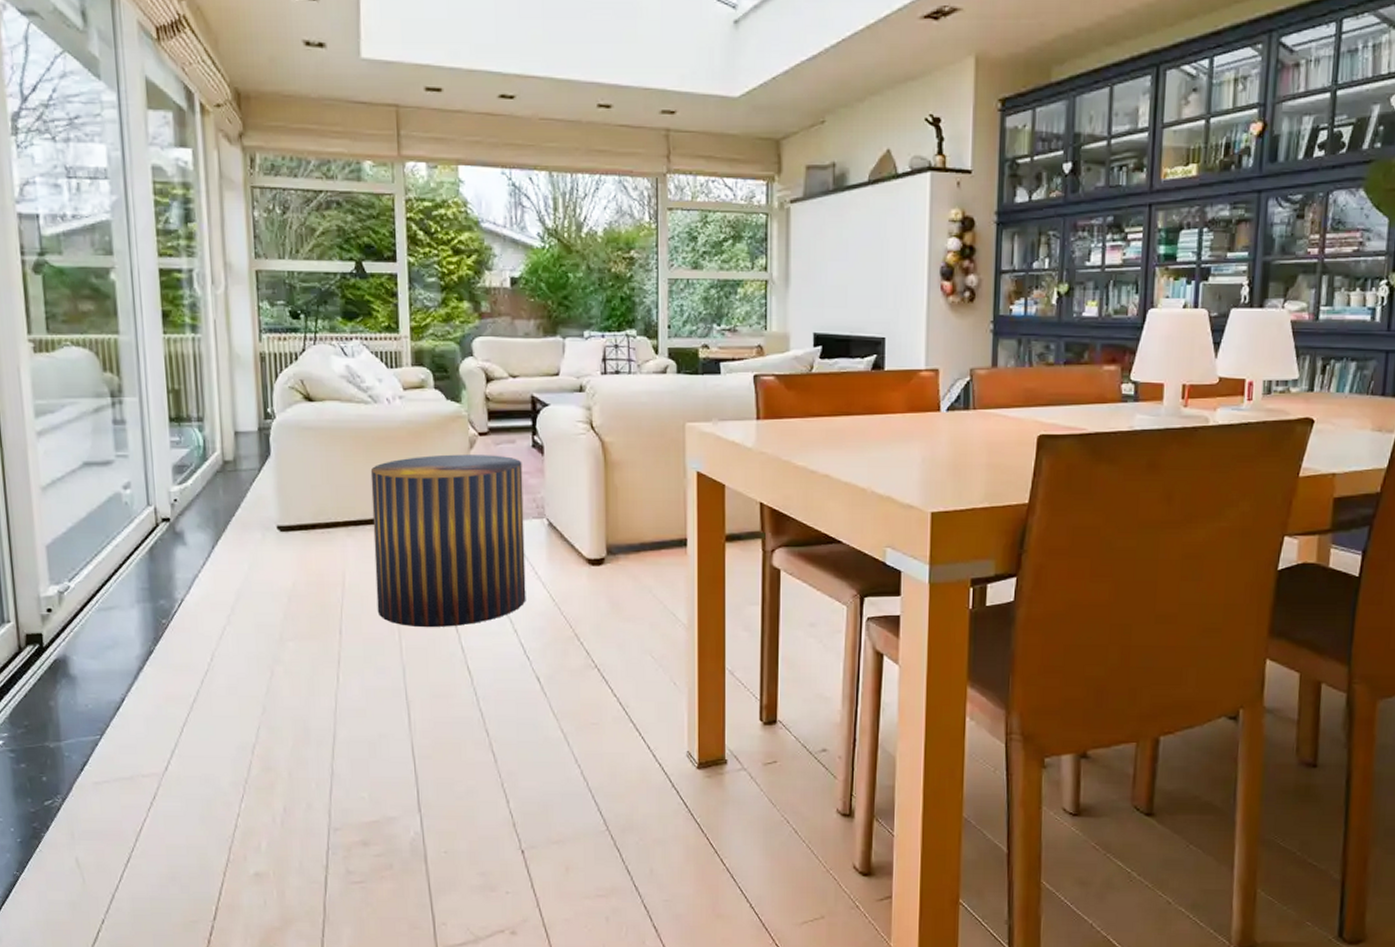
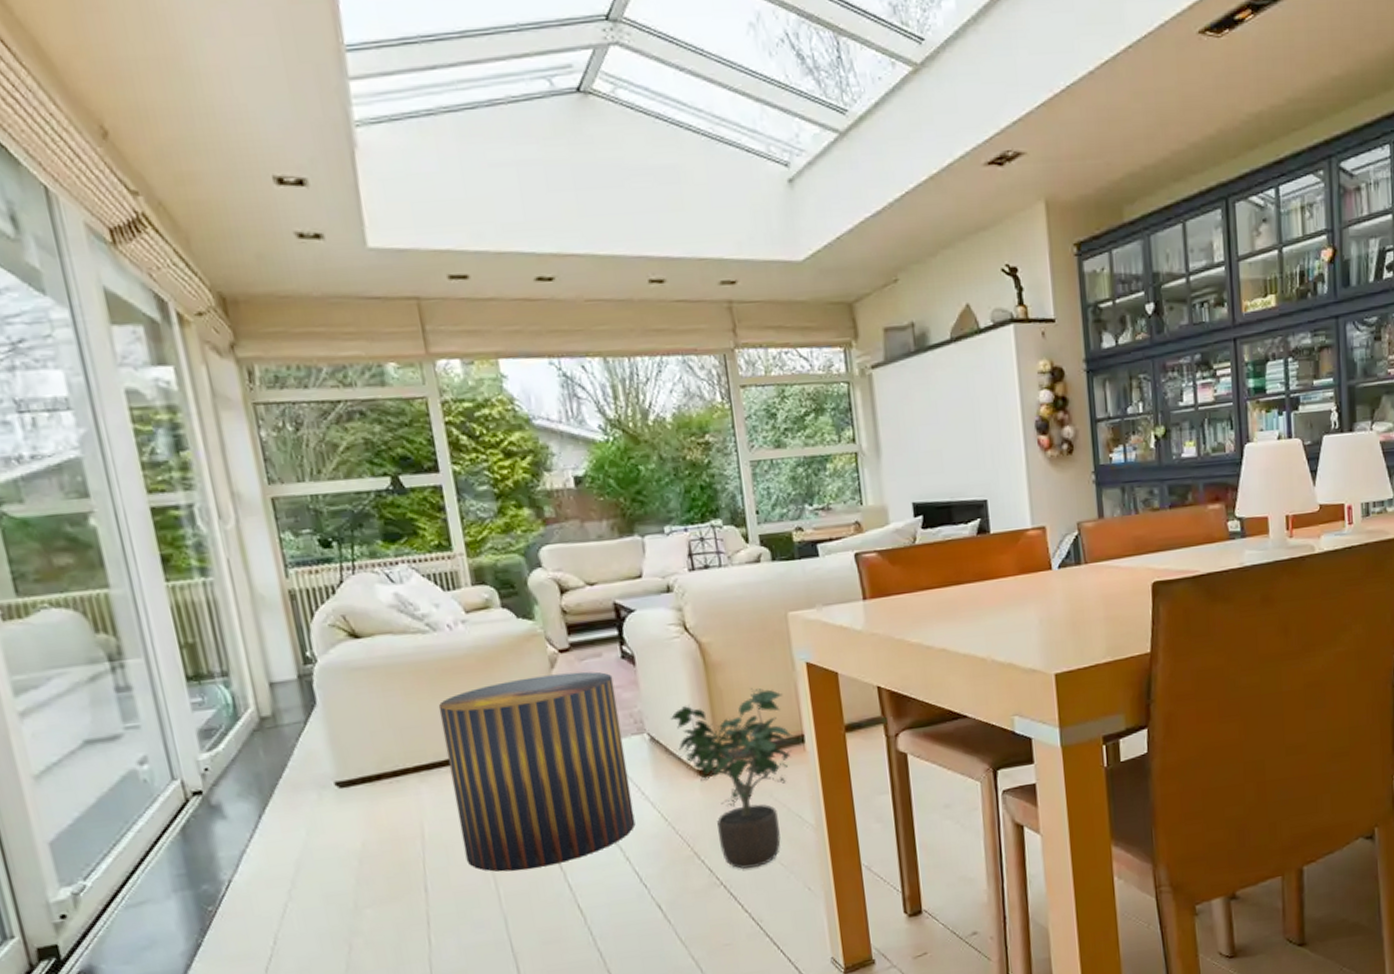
potted plant: none [568,489,677,657] -> present [670,688,793,869]

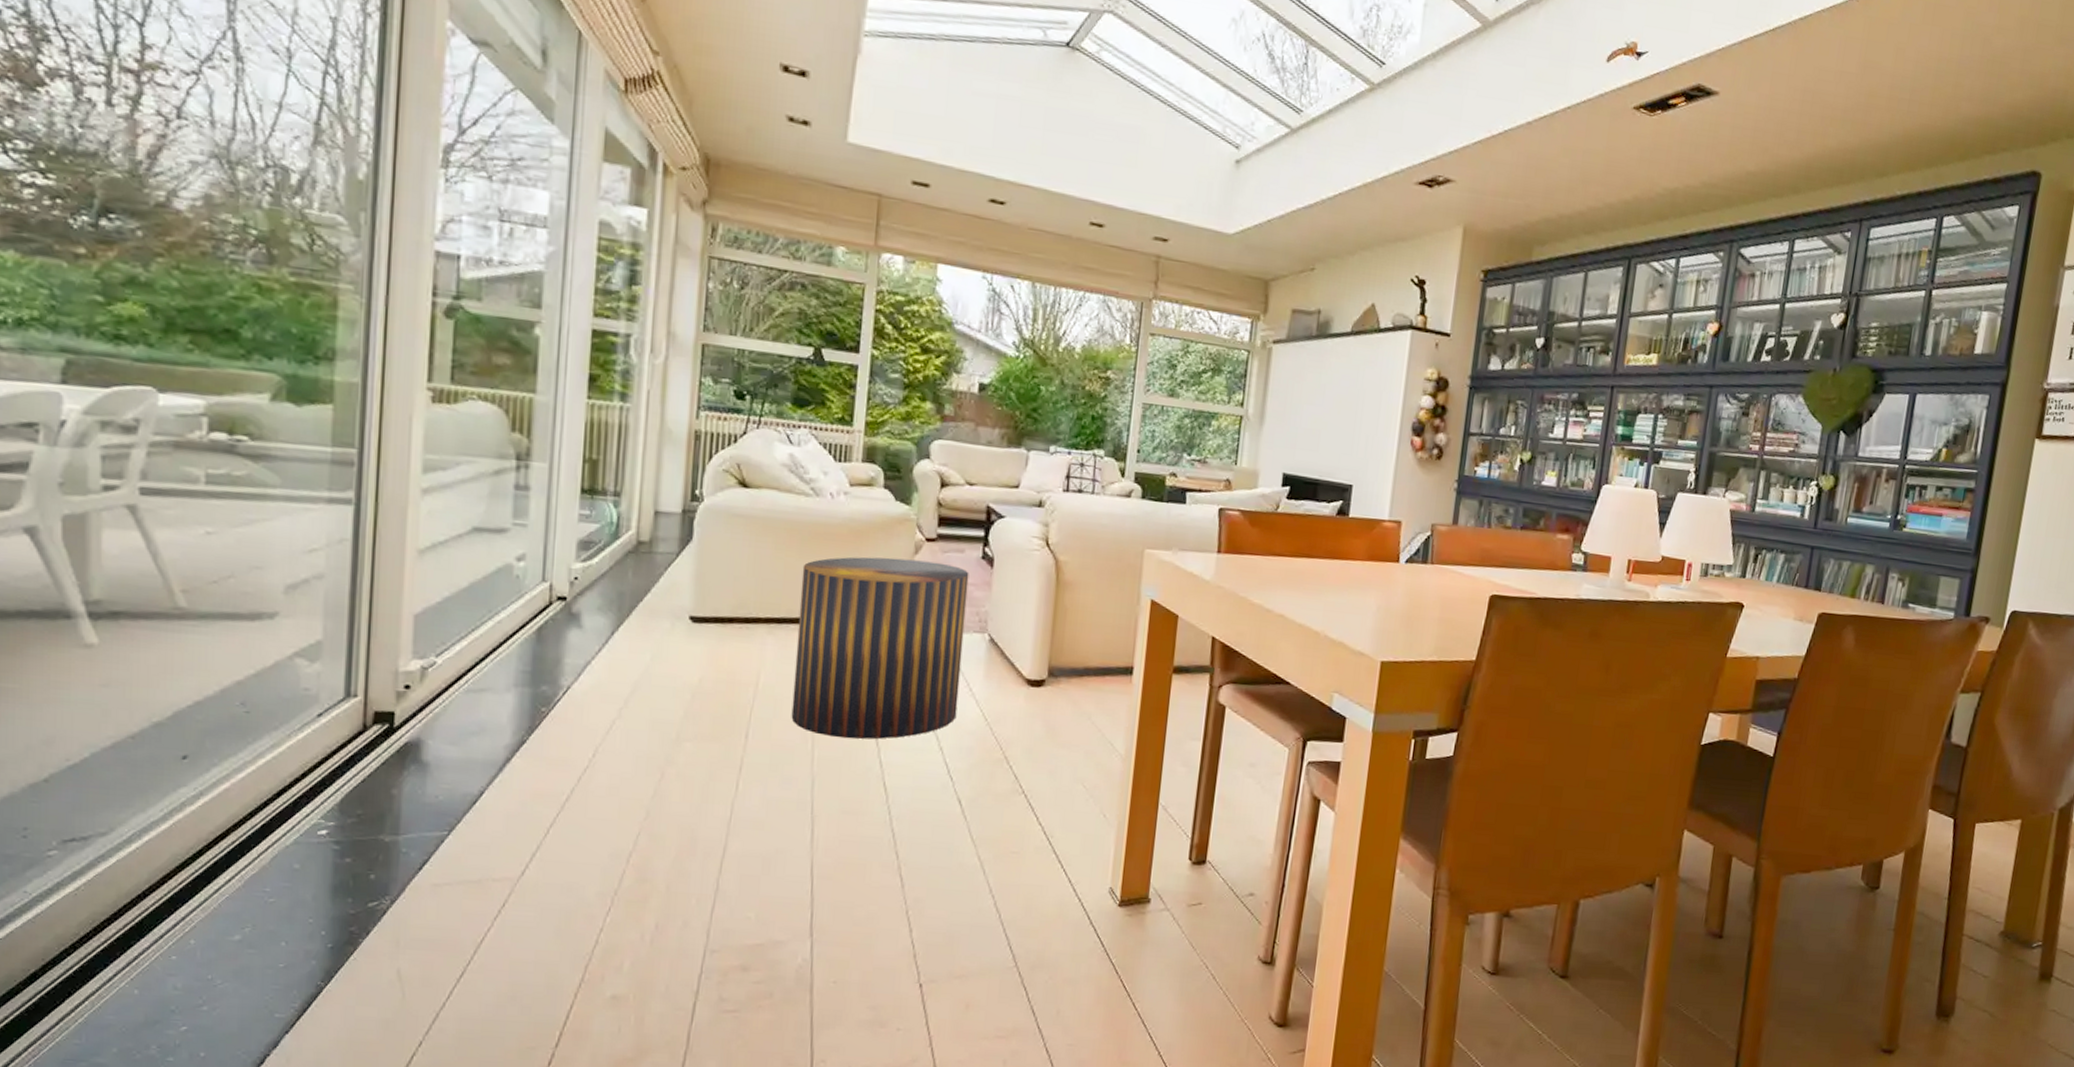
potted plant: present [670,688,793,869] -> none [1012,612,1123,785]

